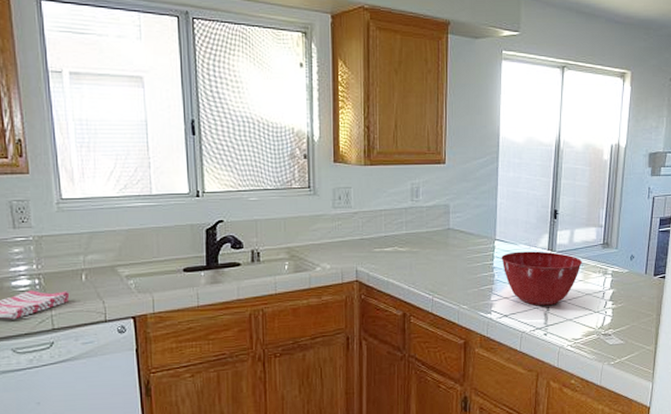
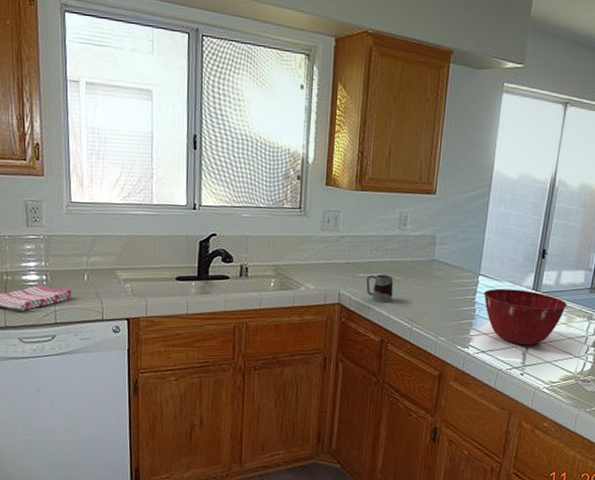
mug: none [383,247,412,277] -> present [366,274,394,304]

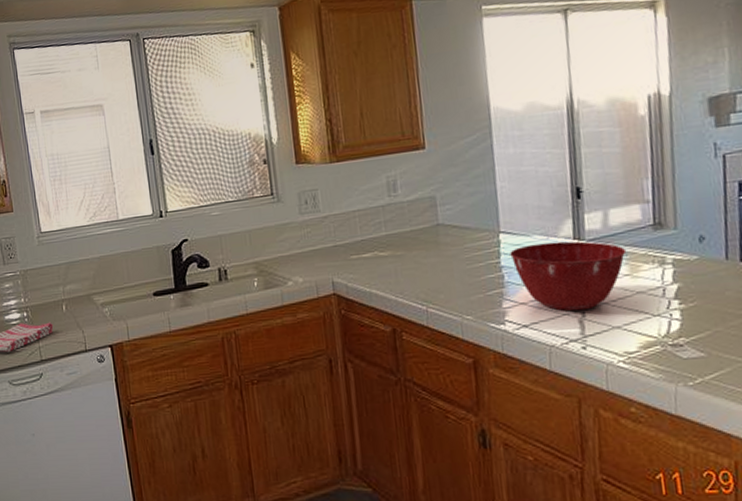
mug: present [366,274,394,304] -> none [361,251,399,287]

